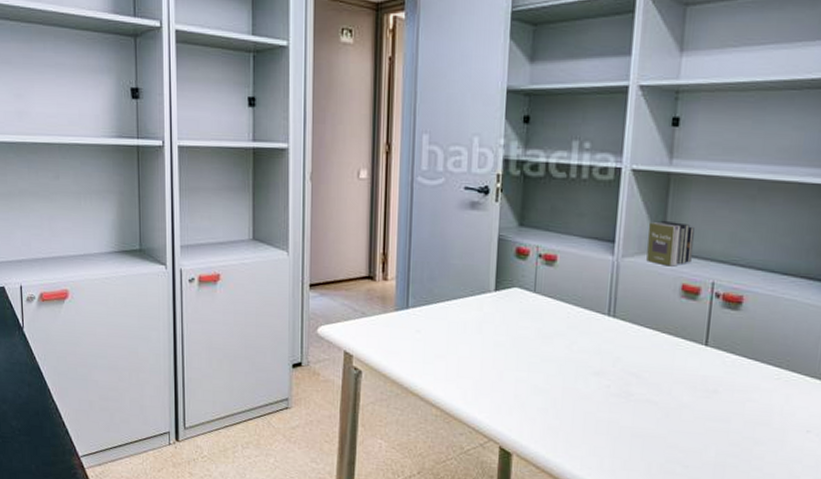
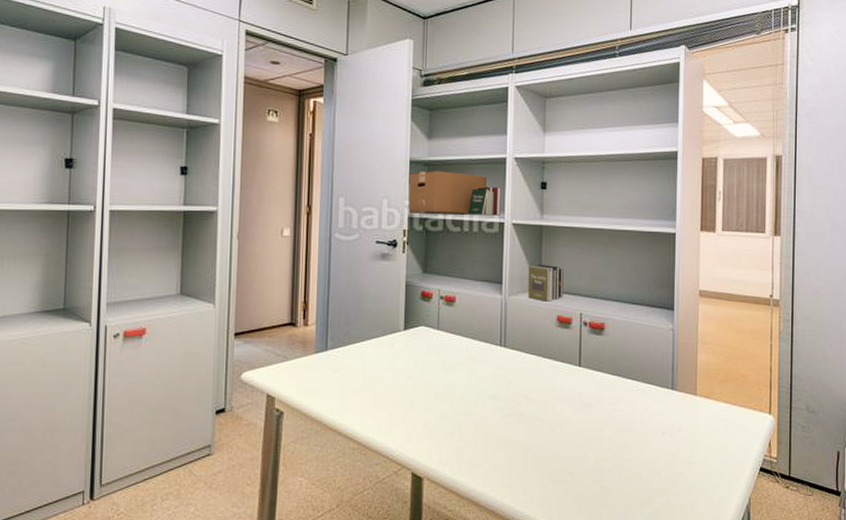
box: none [503,102,605,159] -> present [408,170,489,216]
books: none [576,122,620,159] -> present [468,186,501,216]

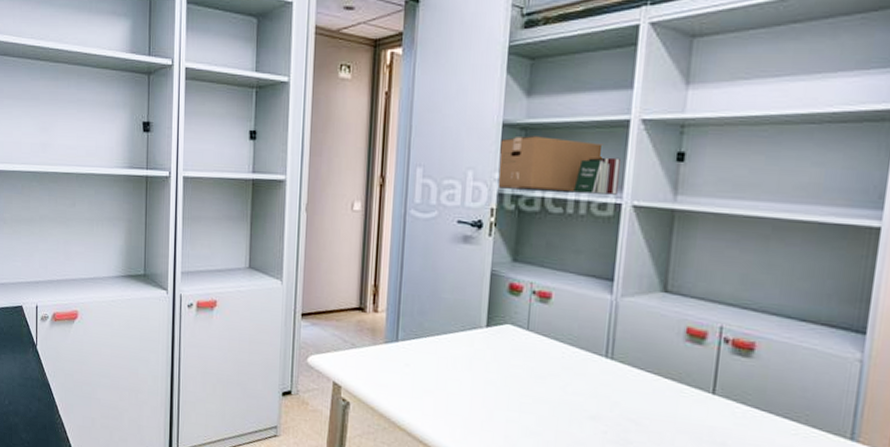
books: present [528,265,564,302] -> none [648,260,701,309]

